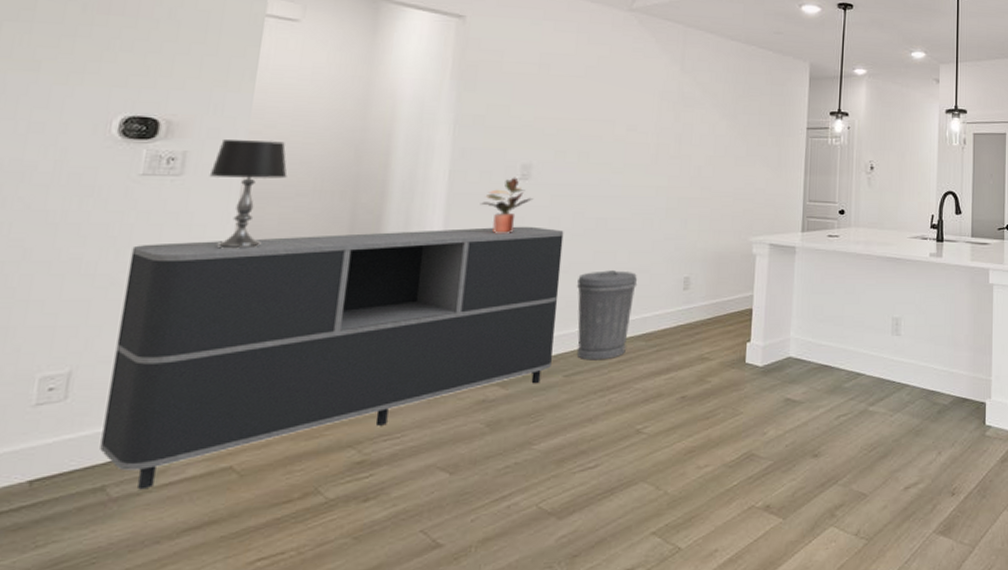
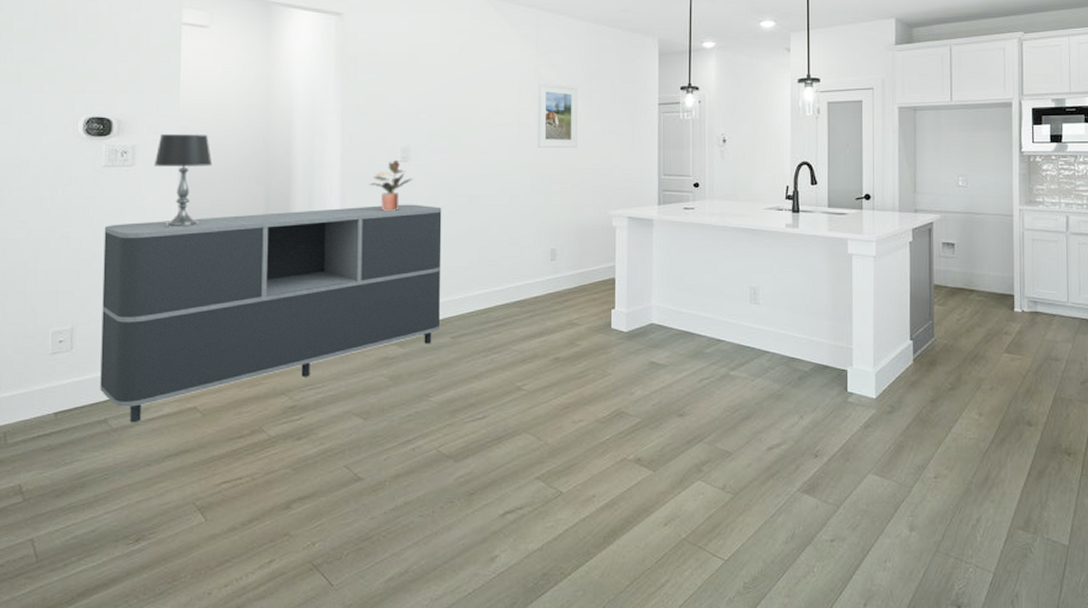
trash can: present [577,270,638,361] -> none [457,243,510,324]
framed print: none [677,101,724,171] -> present [538,82,579,149]

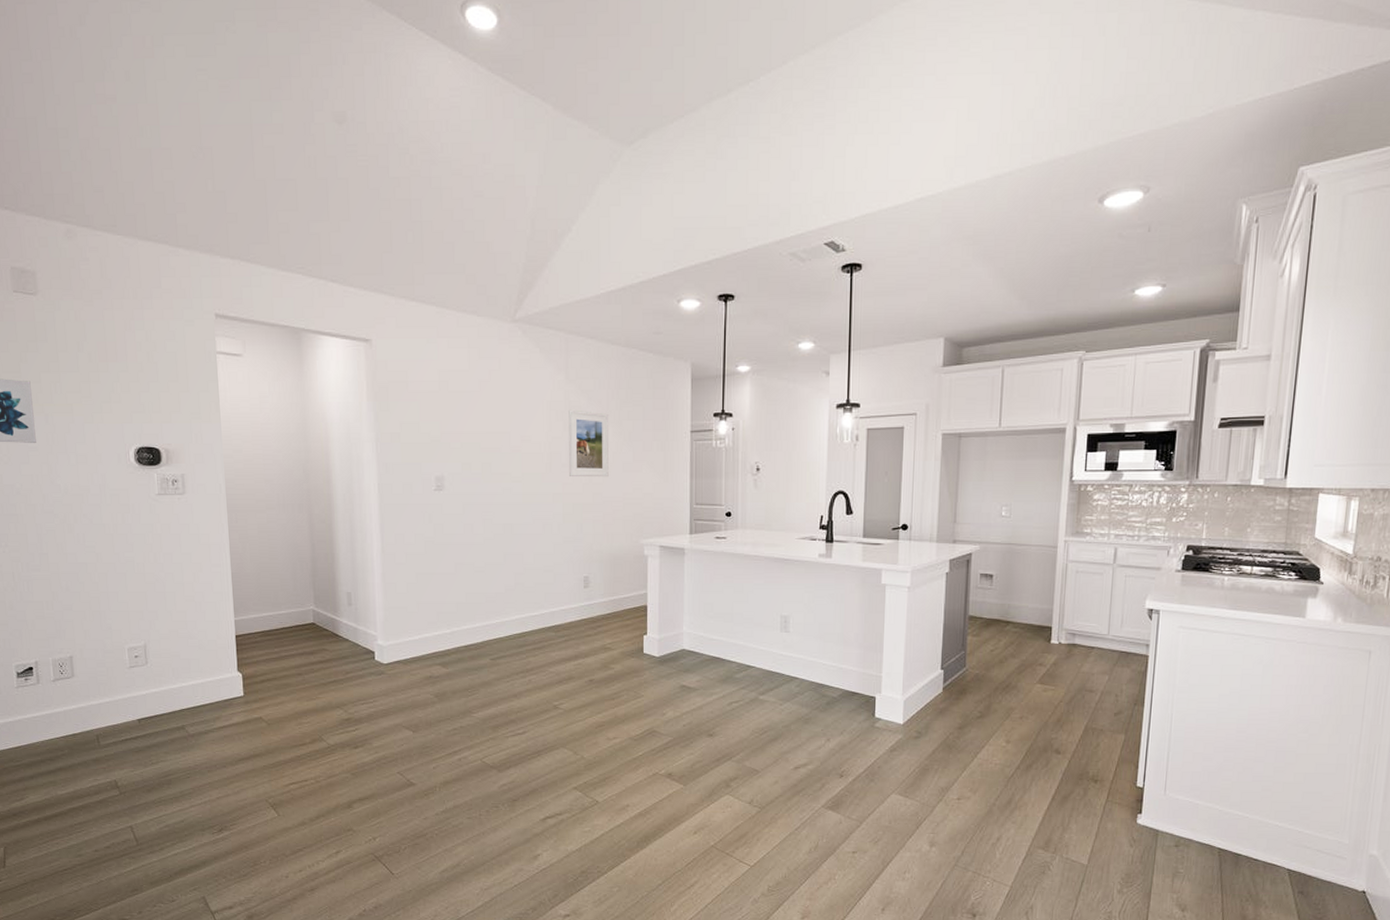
sideboard: present [100,204,442,423] -> none [164,532,480,730]
table lamp: present [153,134,213,227] -> none [203,463,258,553]
potted plant: present [369,159,414,211] -> none [406,488,449,538]

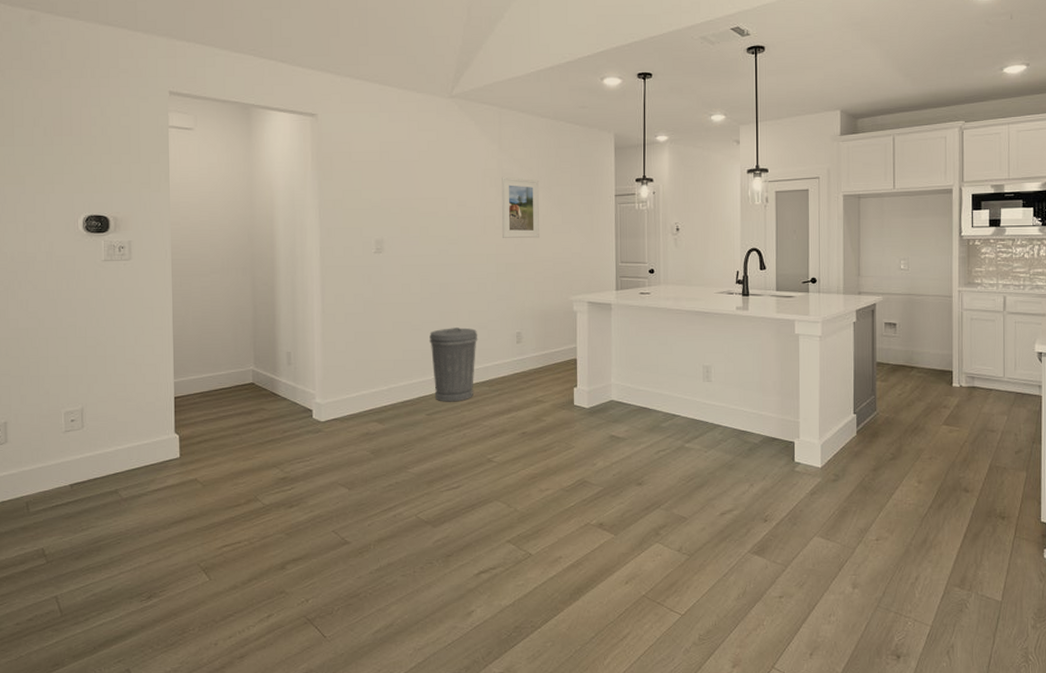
trash can: none [493,570,544,647] -> present [430,327,478,402]

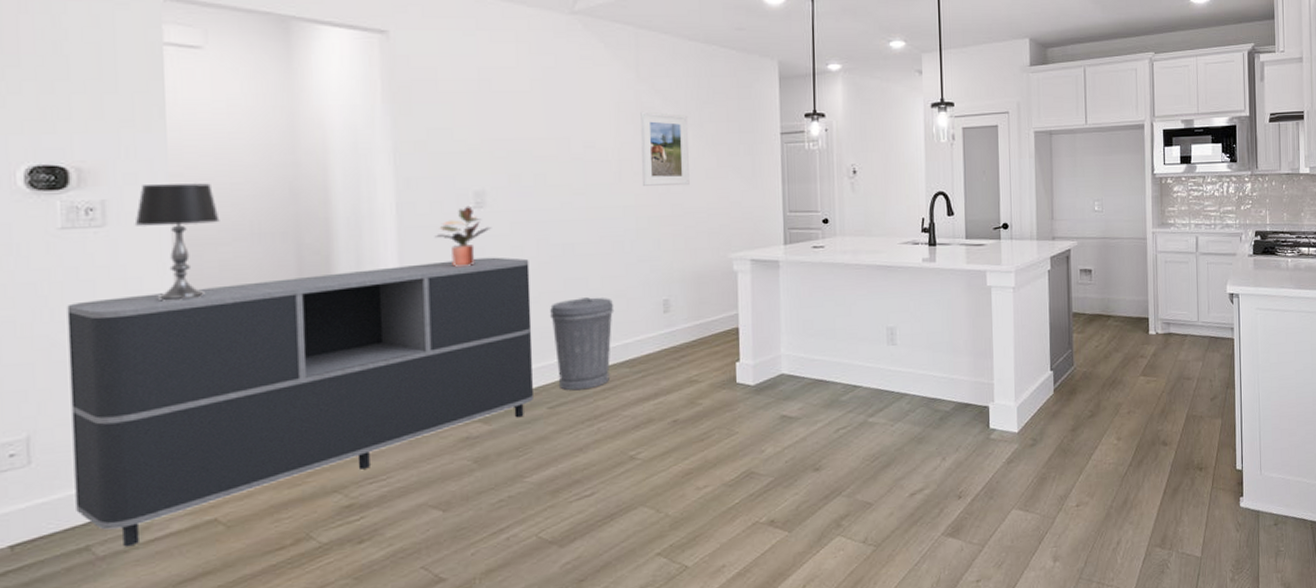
sideboard: none [107,292,416,493] -> present [67,257,533,547]
table lamp: none [149,230,203,316] -> present [134,183,220,302]
potted plant: none [346,251,388,298] -> present [434,205,492,267]

